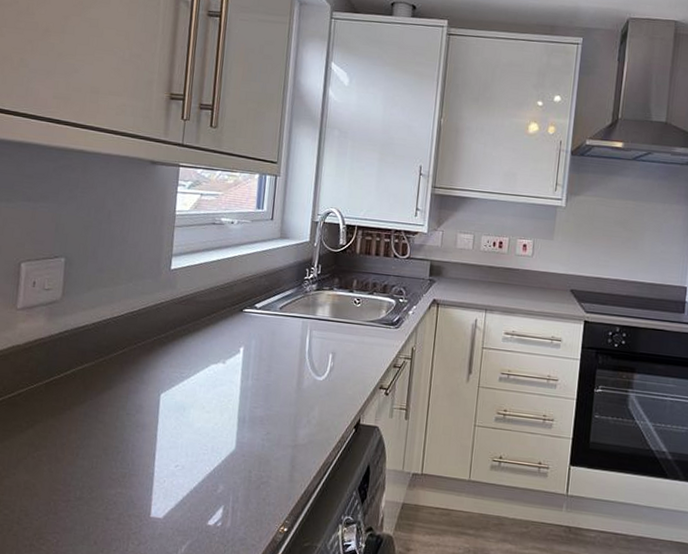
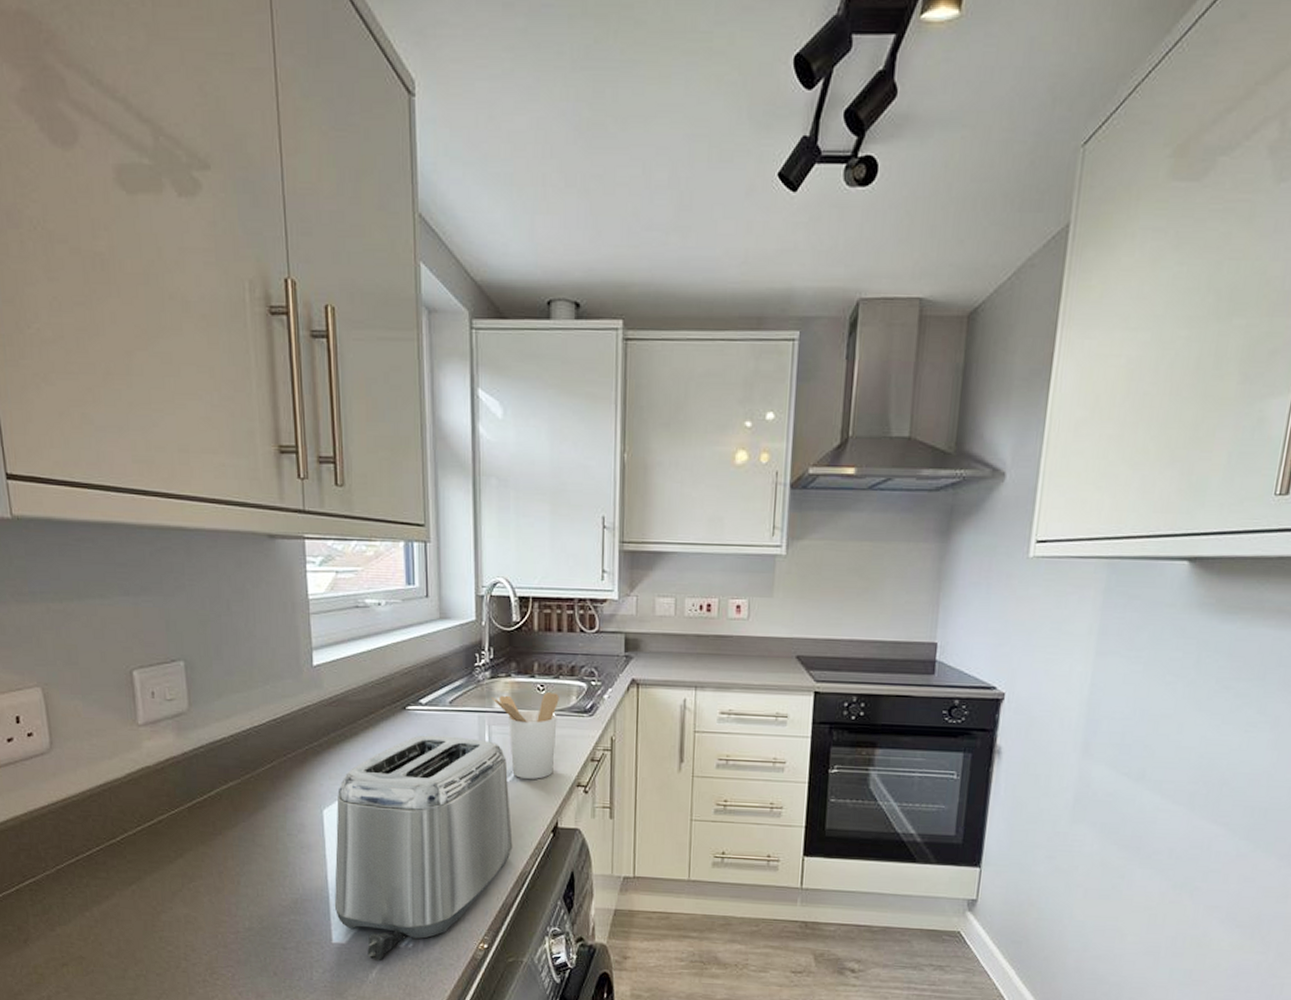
toaster: none [157,335,322,537] -> present [334,735,513,960]
utensil holder: none [315,305,372,380] -> present [491,692,559,779]

